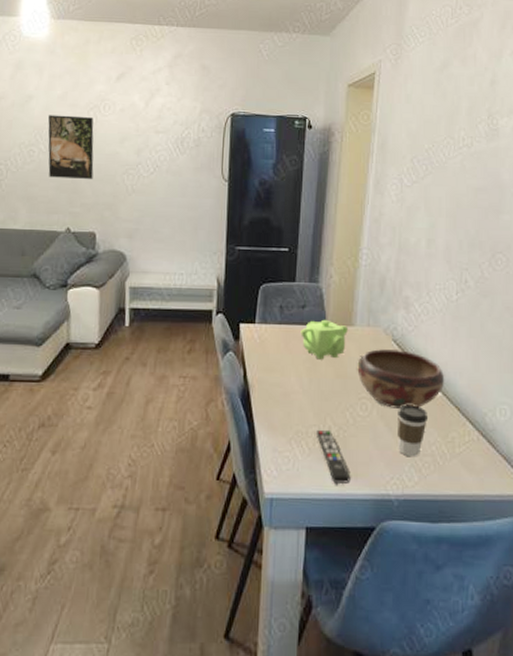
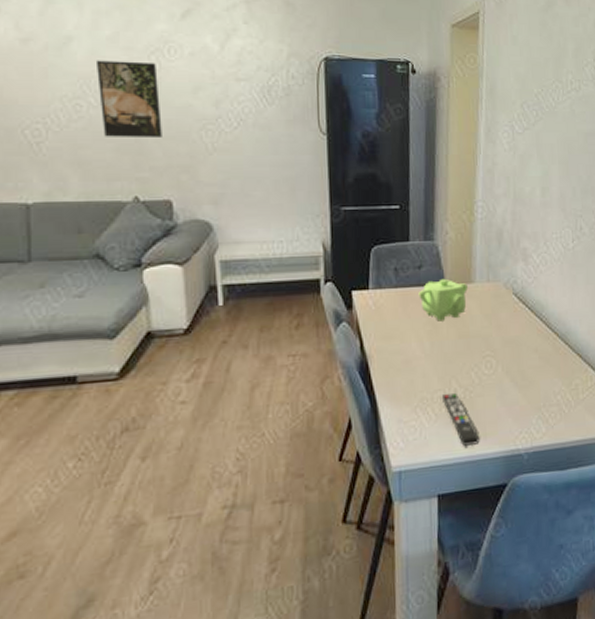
decorative bowl: present [357,349,445,409] -> none [479,303,566,363]
coffee cup: present [398,404,427,458] -> none [522,357,551,410]

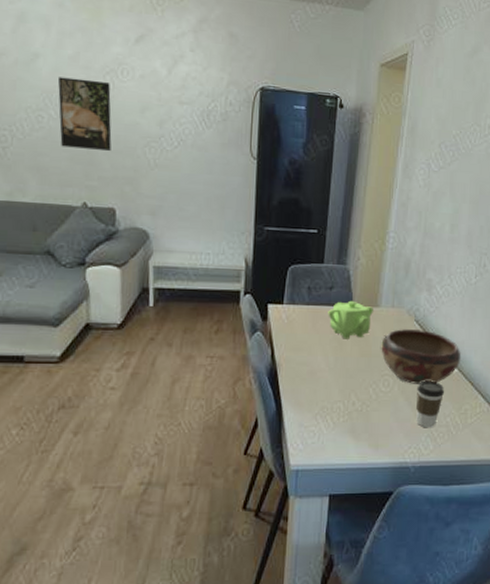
remote control: present [441,392,480,446] -> none [340,404,372,454]
decorative bowl: none [479,303,566,363] -> present [381,329,461,384]
coffee cup: none [522,357,551,410] -> present [416,380,444,428]

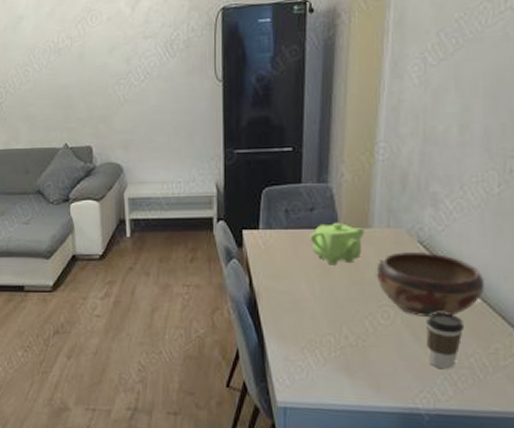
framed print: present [58,77,112,151] -> none [40,30,85,96]

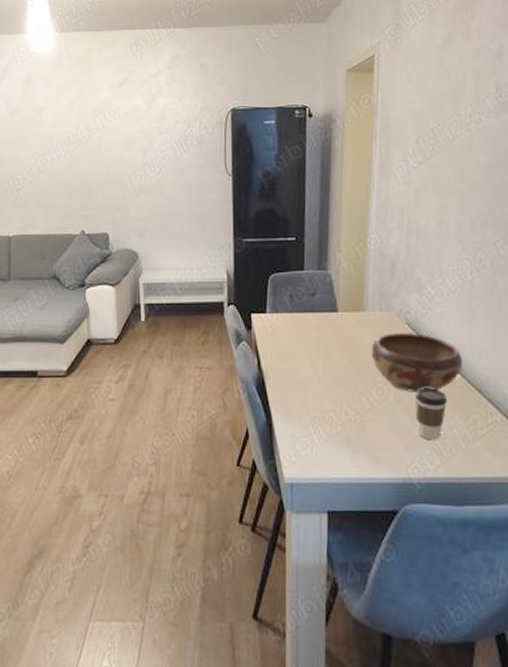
teapot: present [310,222,364,265] -> none [312,306,360,346]

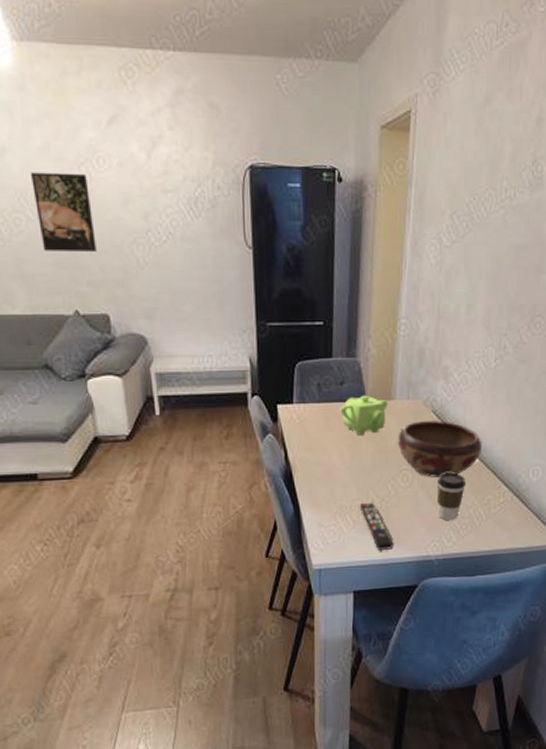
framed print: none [58,123,103,184] -> present [31,172,97,251]
teapot: none [312,306,360,346] -> present [340,395,388,436]
remote control: none [332,414,370,468] -> present [359,502,394,550]

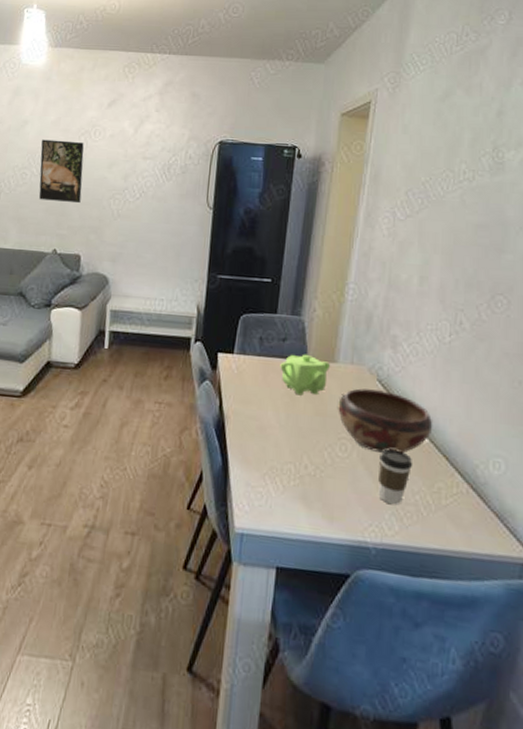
remote control: present [359,502,394,550] -> none [291,467,326,526]

